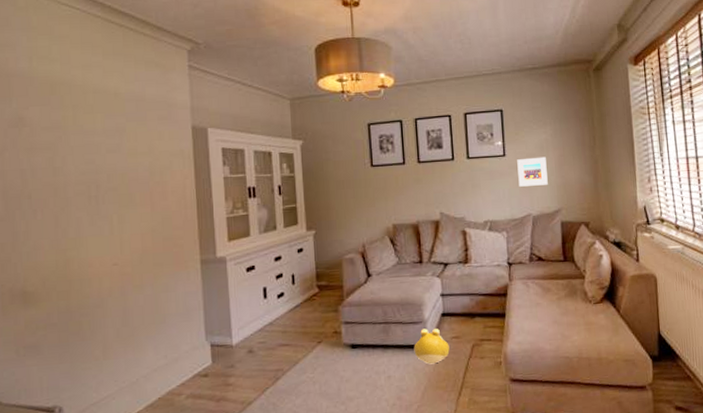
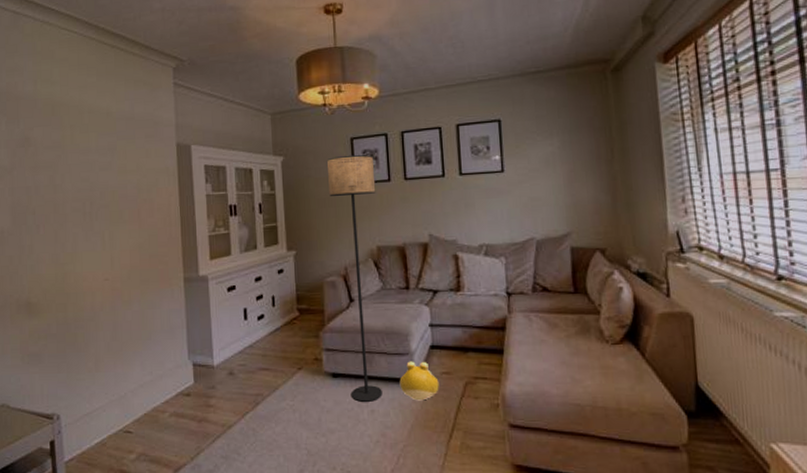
floor lamp: none [346,139,398,370] -> present [327,155,383,402]
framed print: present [517,156,548,187] -> none [517,172,555,207]

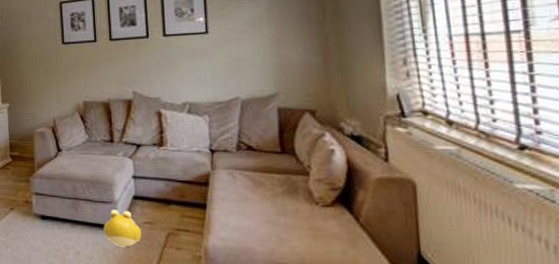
floor lamp: present [327,155,383,402] -> none [38,17,87,244]

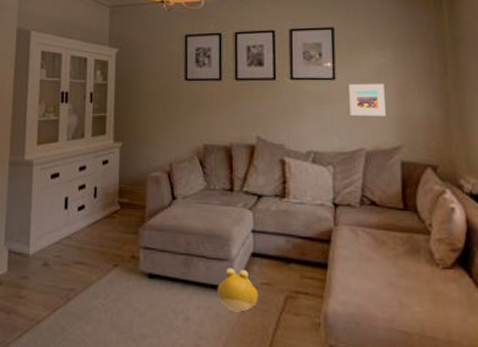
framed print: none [222,34,261,67] -> present [349,83,386,116]

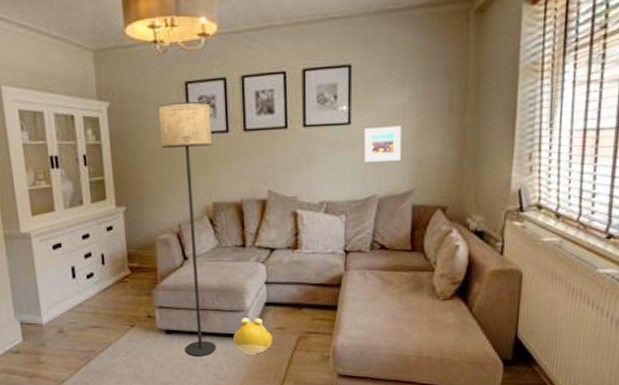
floor lamp: none [160,52,207,308] -> present [159,102,216,356]

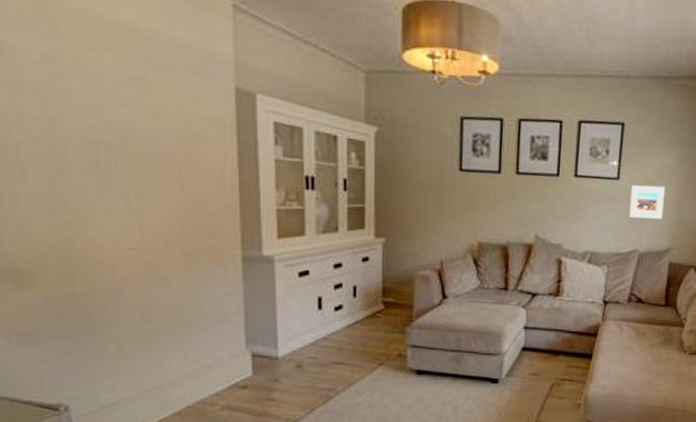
floor lamp: present [159,102,216,356] -> none [430,136,485,399]
plush toy: present [233,317,273,355] -> none [487,361,527,399]

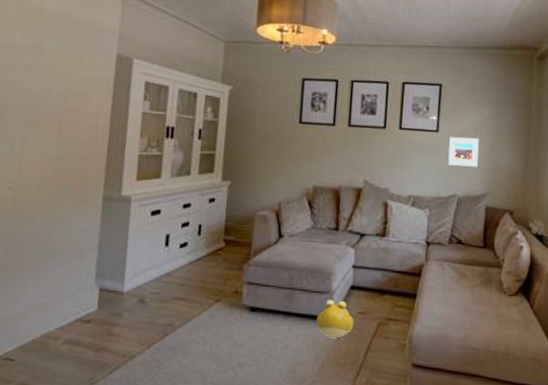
plush toy: none [487,361,527,399] -> present [316,300,354,339]

